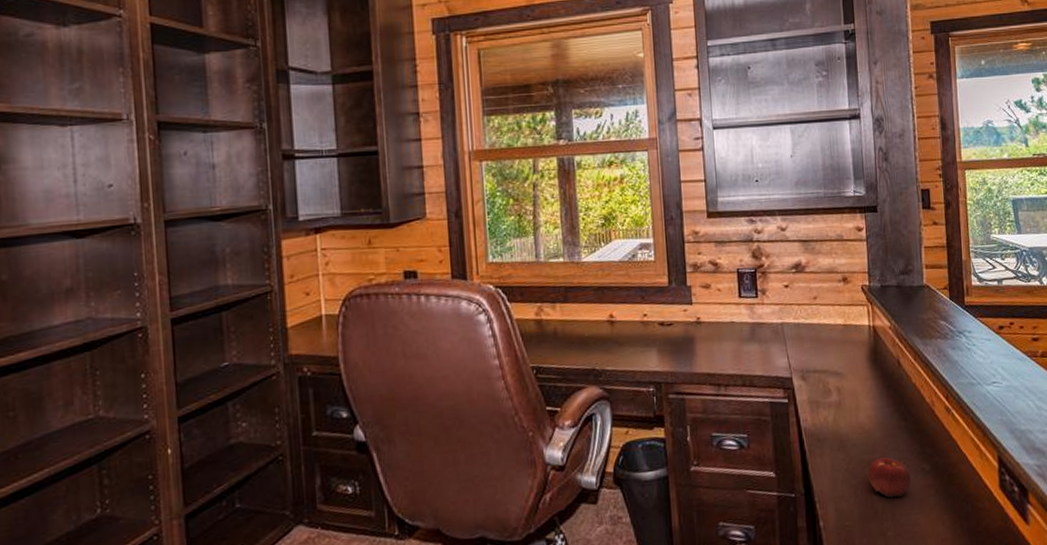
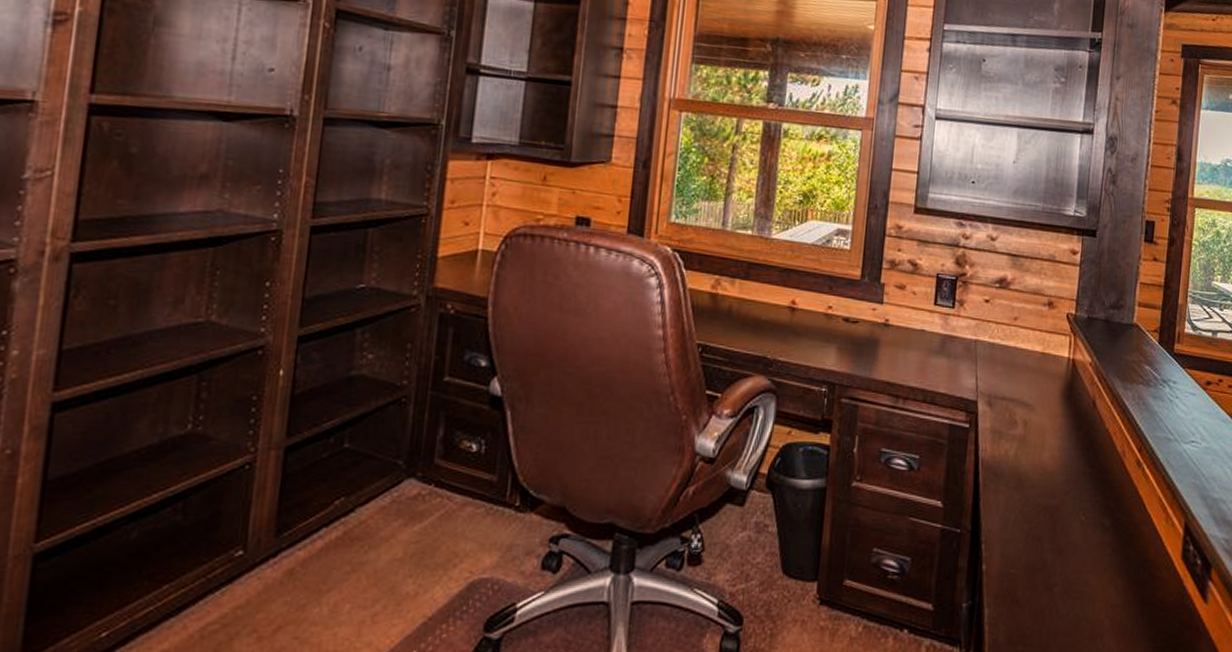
apple: present [868,457,911,498] -> none [1043,505,1088,551]

